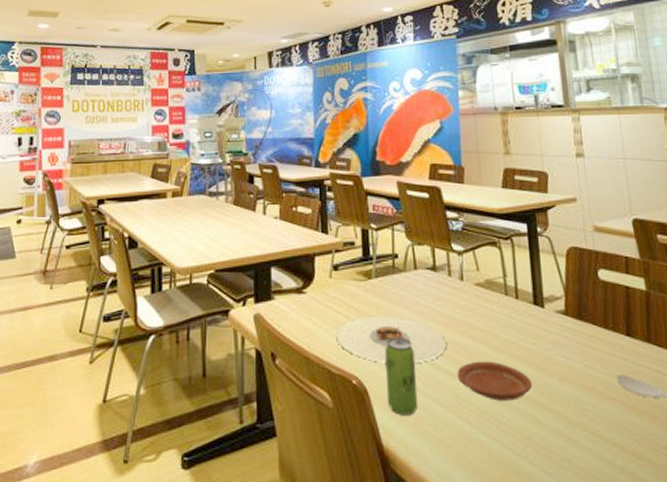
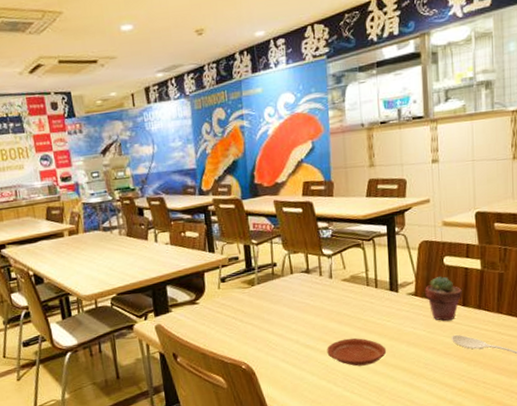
plate: present [336,316,446,363] -> none [226,313,318,350]
beverage can: present [385,337,419,415] -> none [268,328,296,386]
potted succulent: none [577,292,625,354] -> present [425,275,462,321]

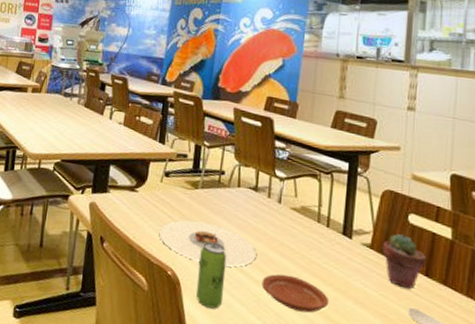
plate: none [226,313,318,350] -> present [159,220,256,267]
beverage can: none [268,328,296,386] -> present [196,241,227,309]

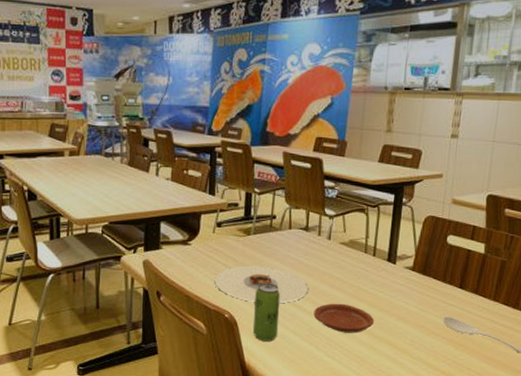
potted succulent: present [382,233,426,290] -> none [423,254,461,301]

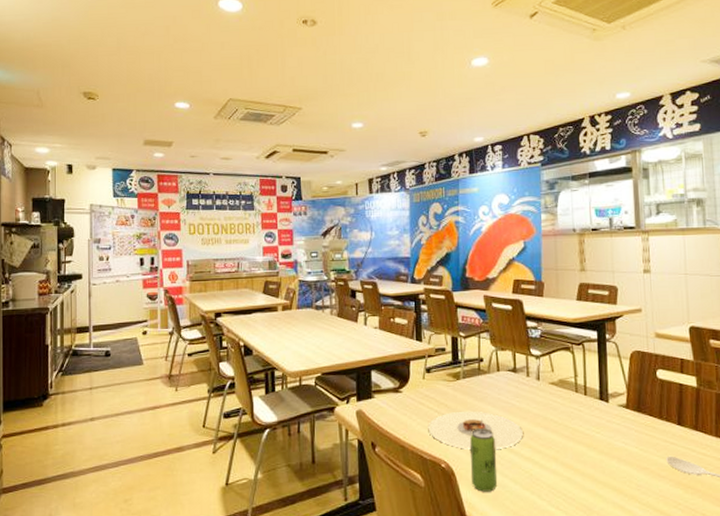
plate: present [313,303,375,333] -> none [531,447,596,479]

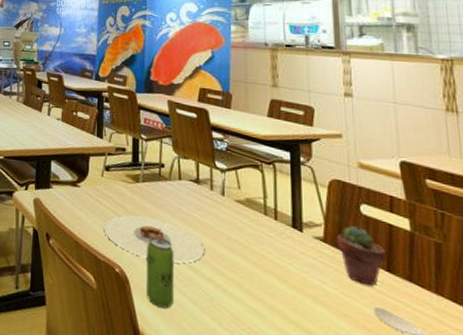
potted succulent: none [637,389,677,440] -> present [336,225,386,287]

